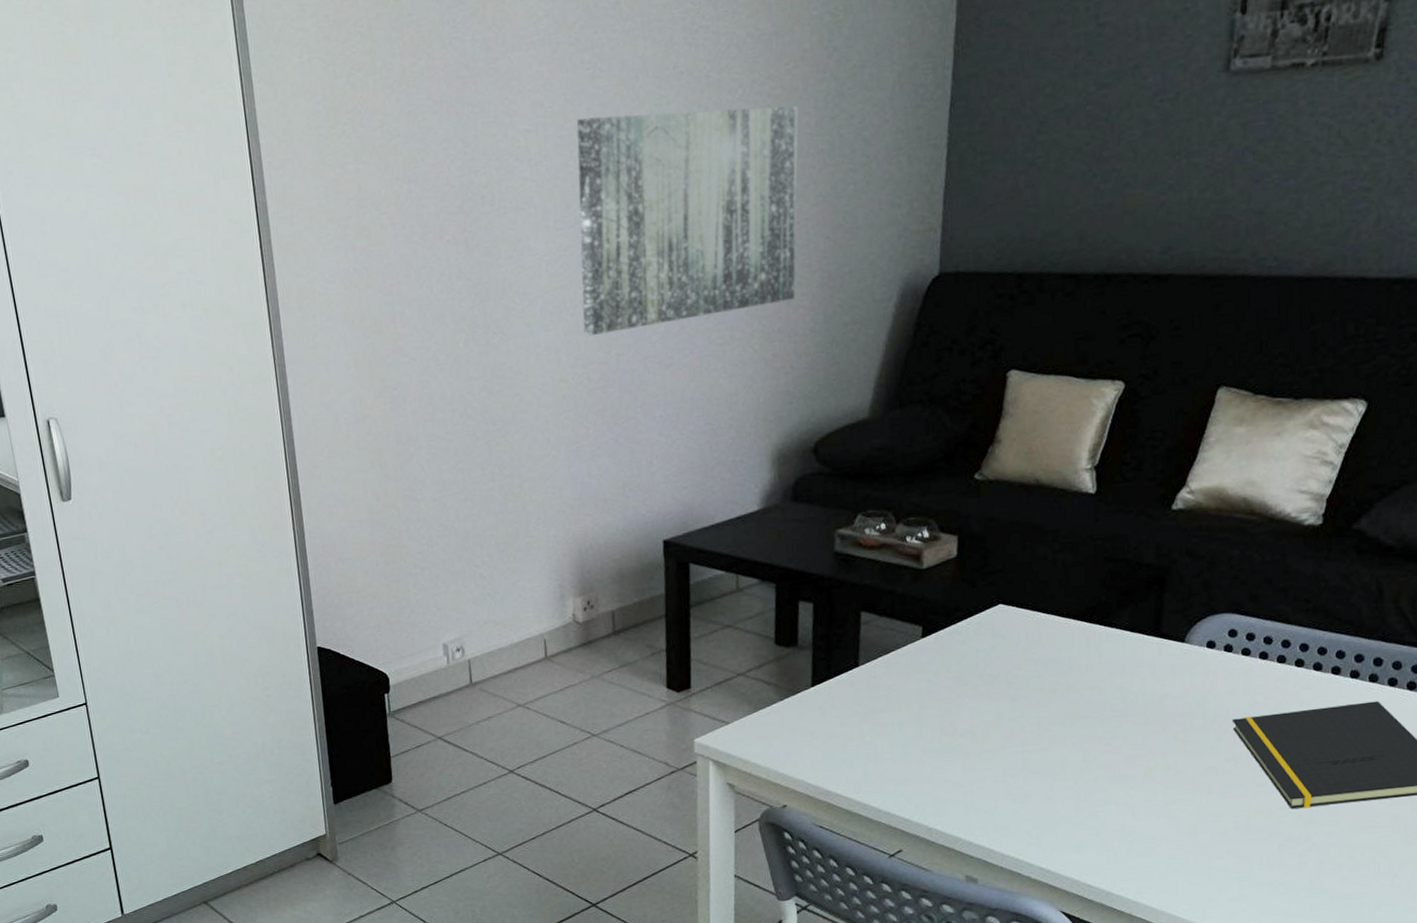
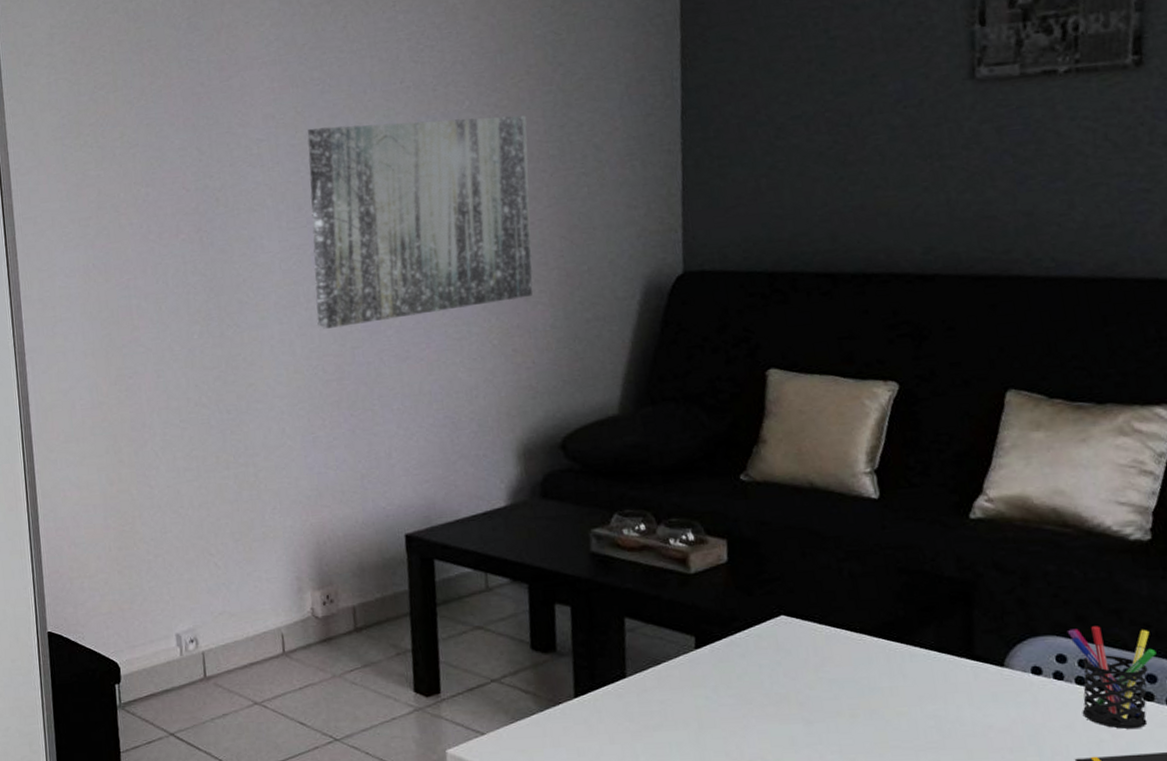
pen holder: none [1242,603,1311,692] -> present [1068,626,1157,730]

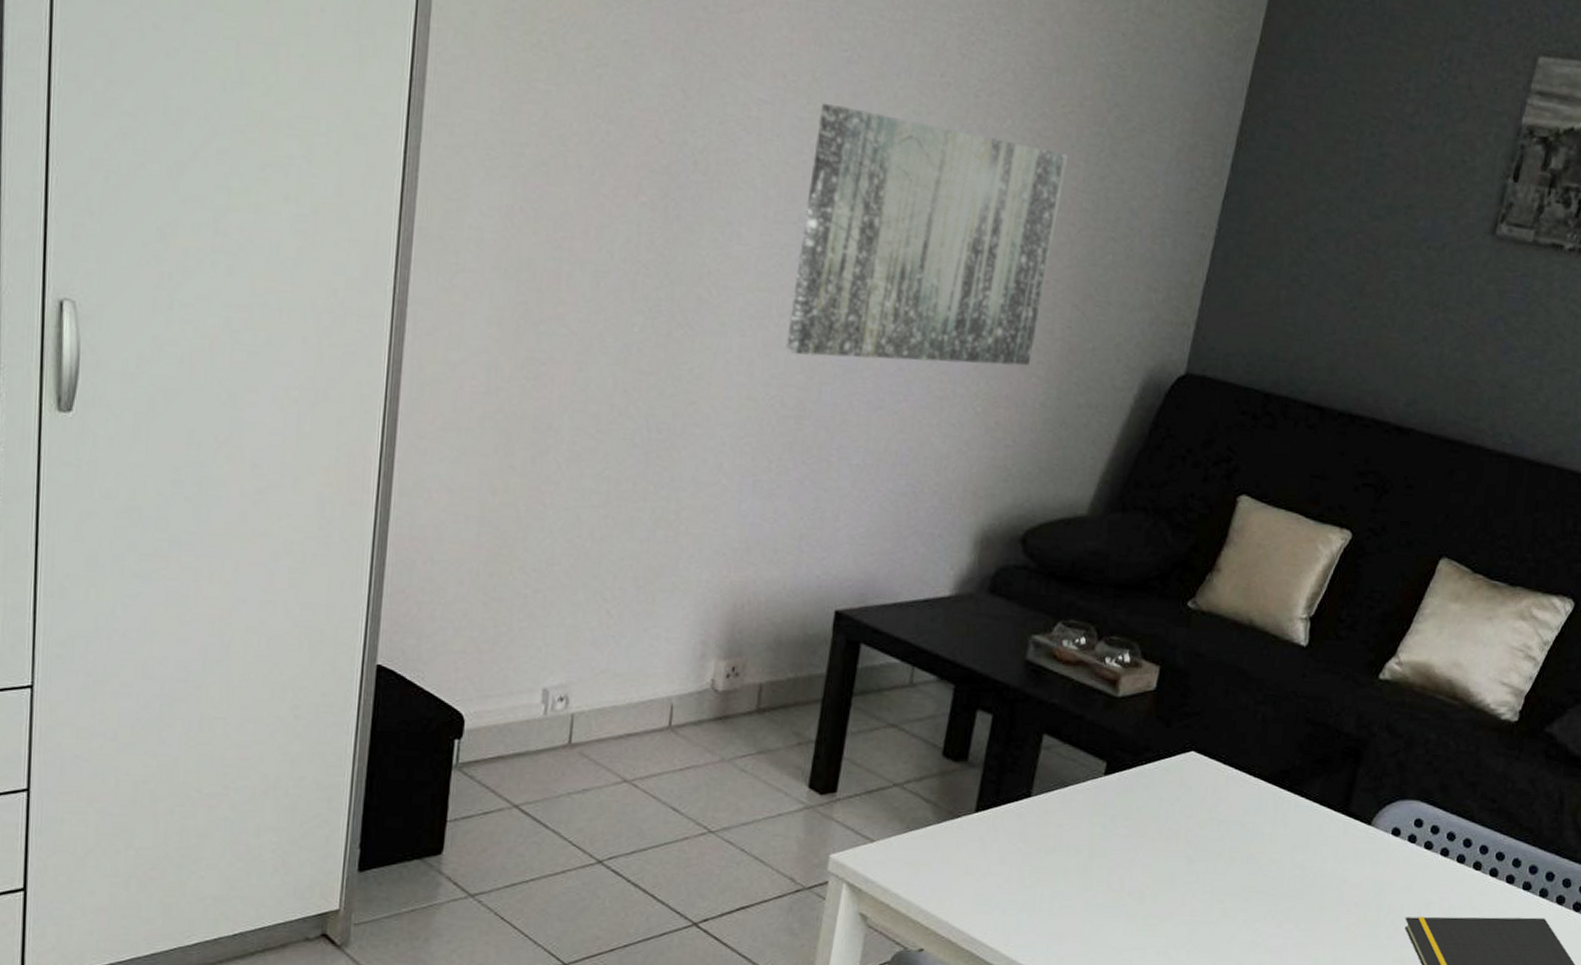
pen holder: present [1068,626,1157,730] -> none [1422,796,1494,895]

